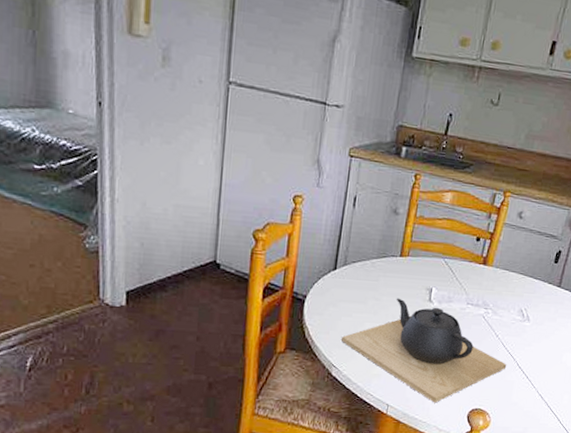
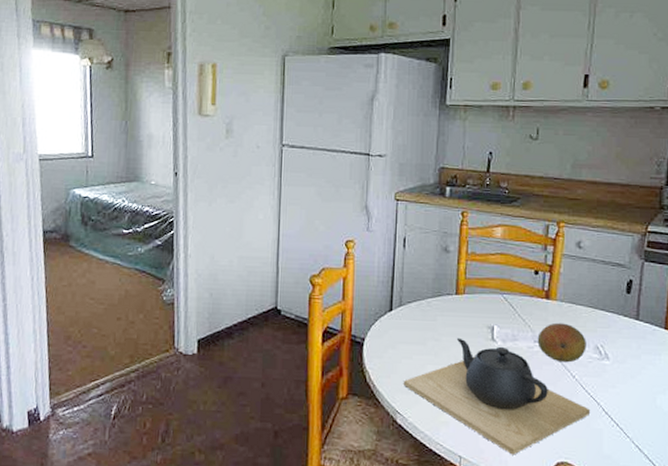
fruit: none [470,287,513,323] -> present [537,322,586,363]

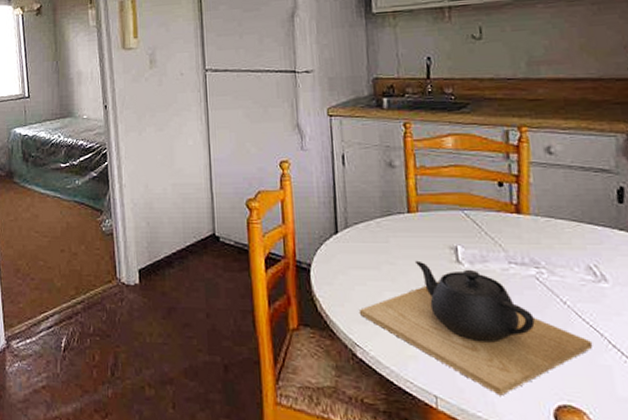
fruit: present [537,322,586,363] -> none [512,240,576,286]

